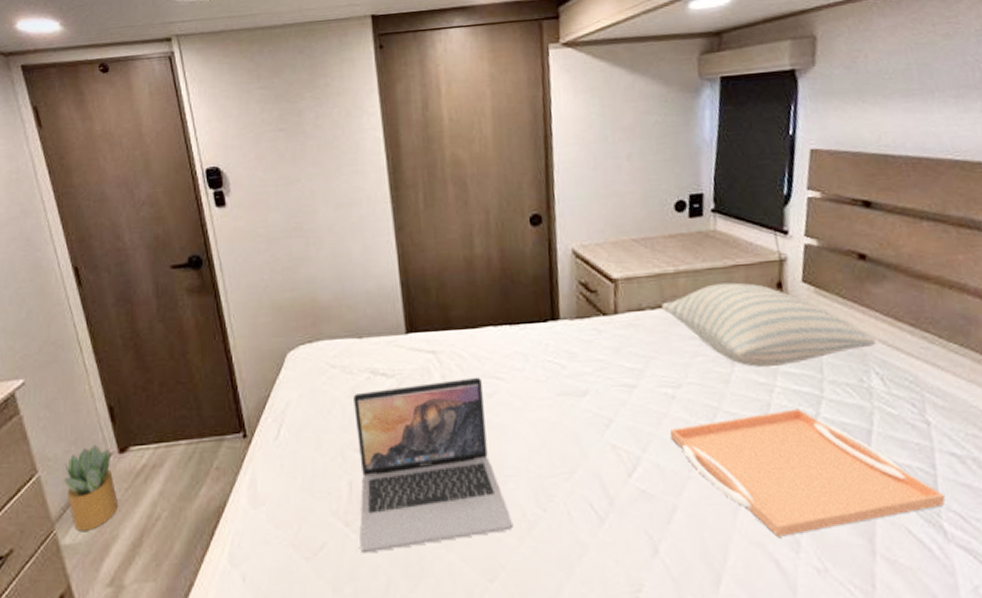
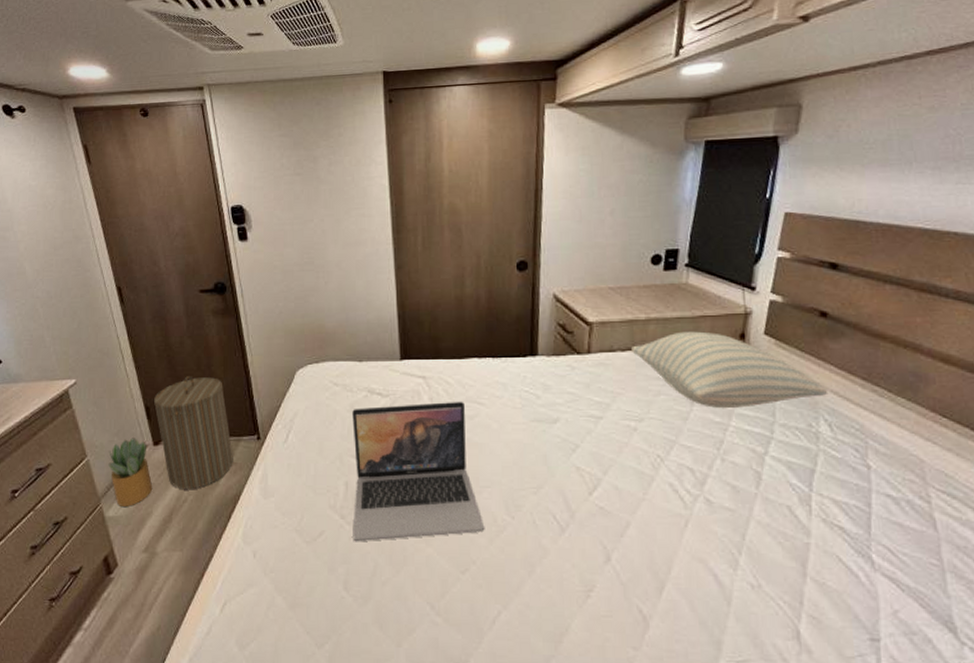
laundry hamper: none [119,367,215,504] -> present [154,376,233,489]
serving tray: present [669,408,946,537] -> none [629,446,877,555]

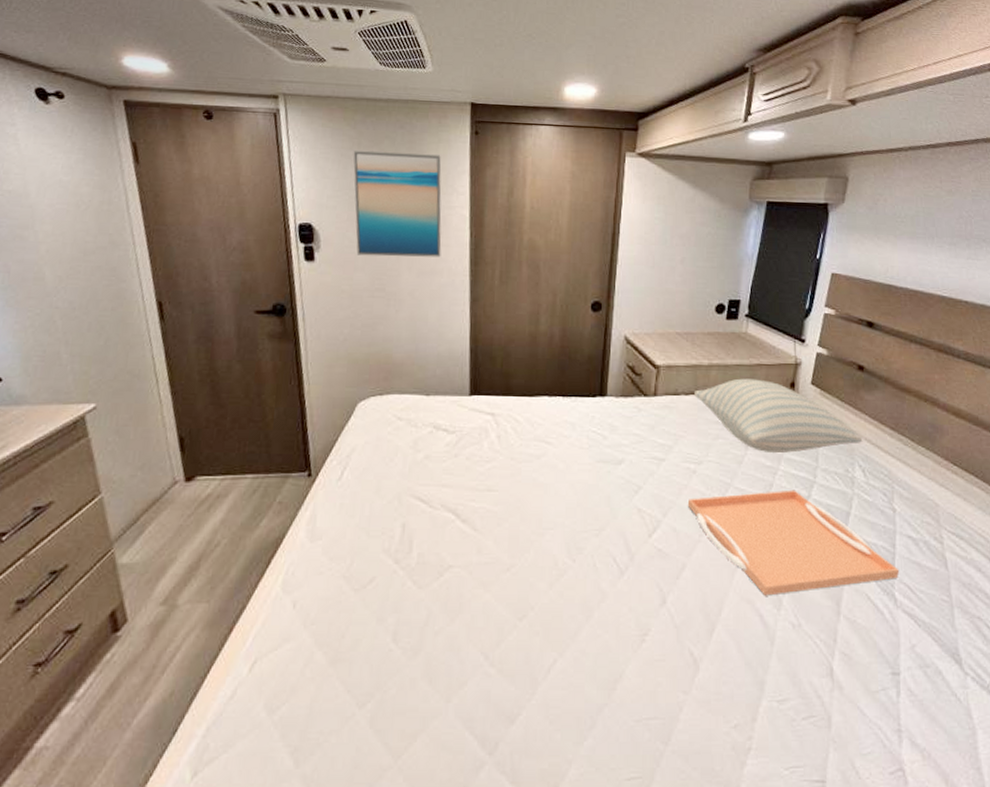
potted plant: present [108,436,153,507] -> none [126,471,180,552]
laundry hamper: present [154,376,233,489] -> none [190,404,279,531]
wall art: none [275,127,364,232] -> present [353,151,442,257]
laptop: present [352,401,485,542] -> none [406,439,546,589]
serving tray: none [629,446,877,555] -> present [687,489,900,596]

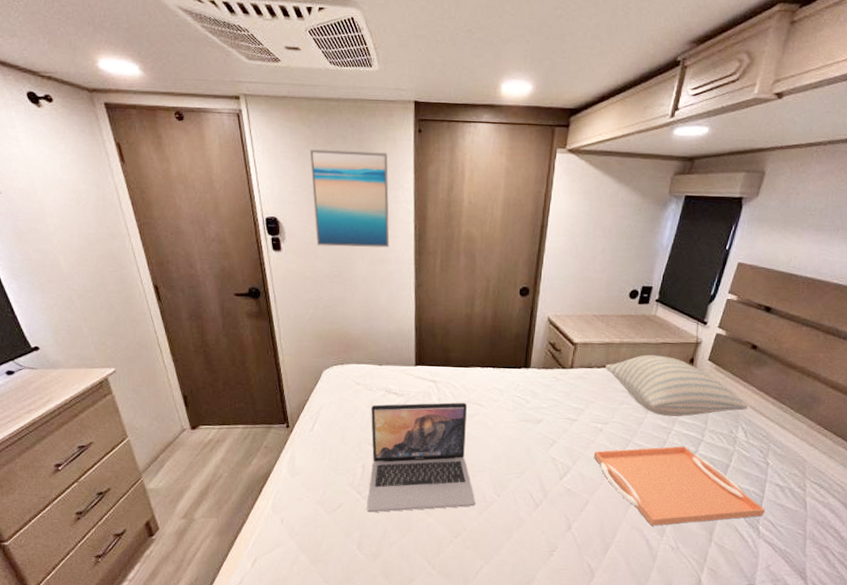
laptop: none [406,439,546,589] -> present [367,402,476,513]

